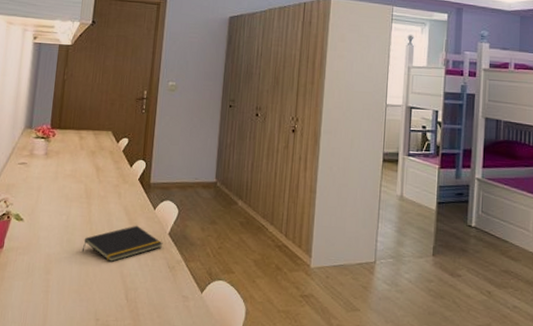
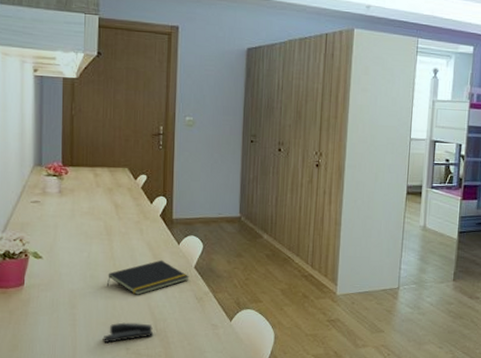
stapler: none [73,290,124,313] -> present [102,322,154,344]

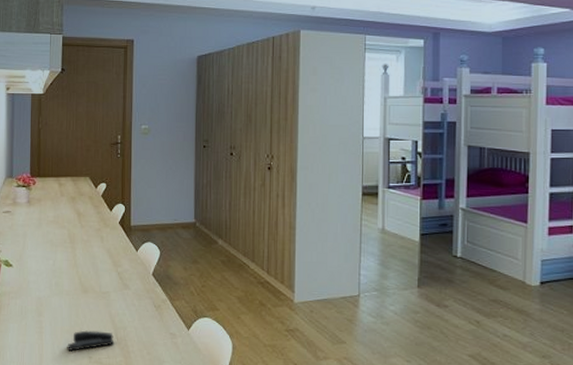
notepad: present [107,260,190,296] -> none [71,267,148,304]

